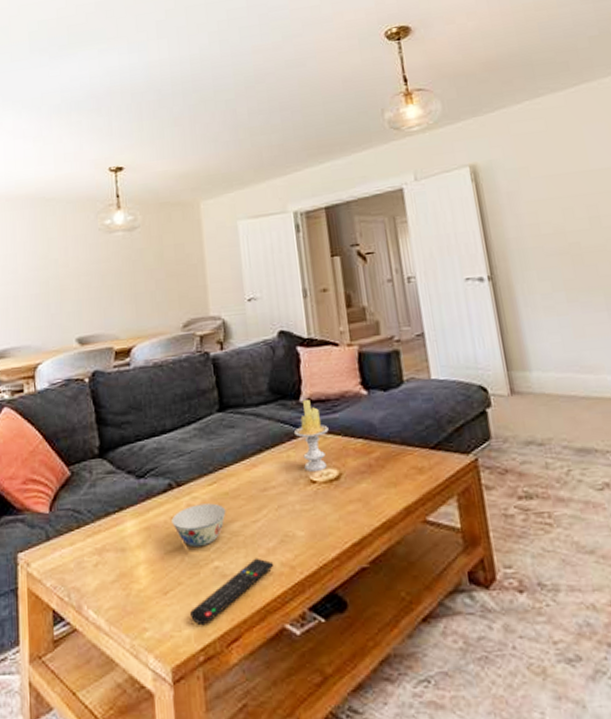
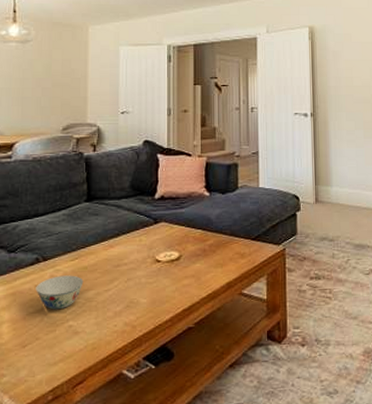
remote control: present [190,558,274,624] -> none [44,319,119,371]
candle: present [293,400,329,473] -> none [147,197,175,254]

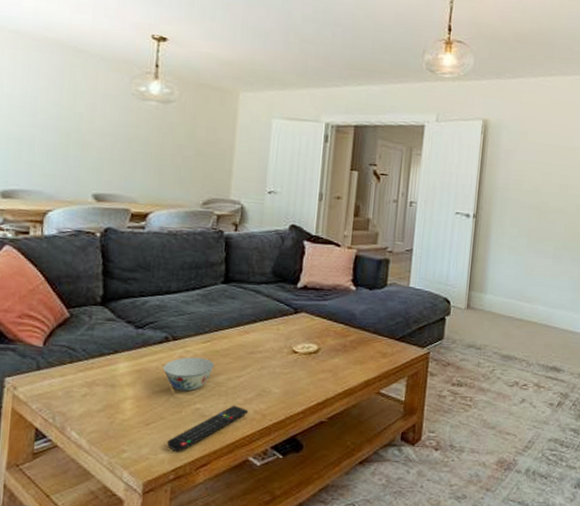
remote control: none [44,319,119,371] -> present [167,405,249,451]

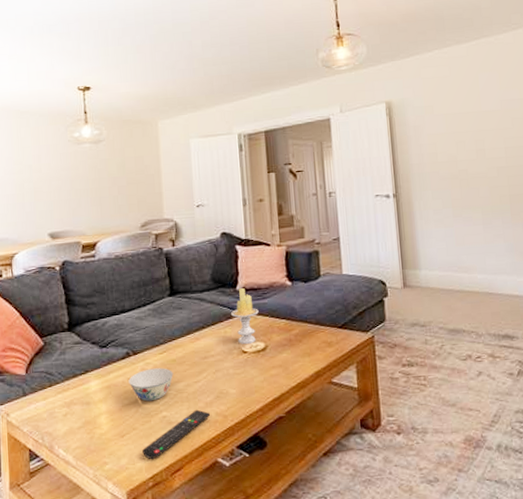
candle: none [286,286,317,345] -> present [230,288,259,345]

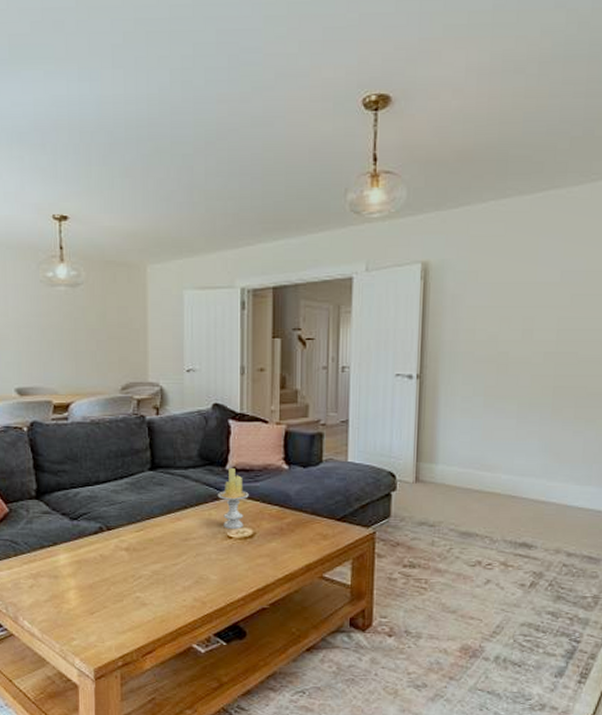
bowl: present [128,368,173,402] -> none [101,546,150,581]
remote control: present [142,409,211,459] -> none [113,593,188,639]

